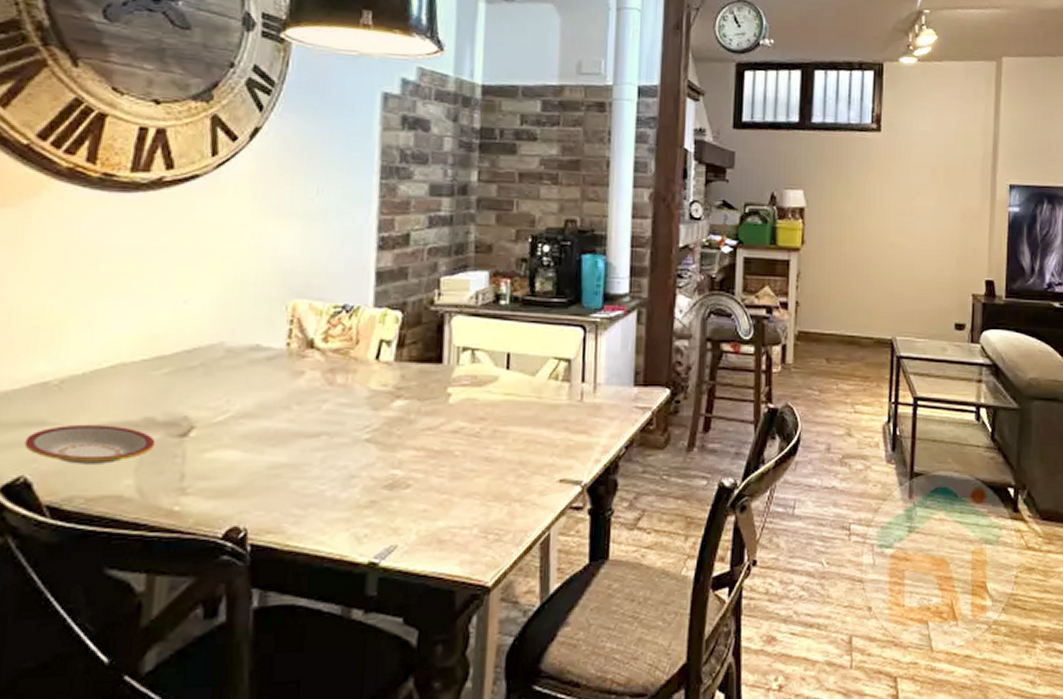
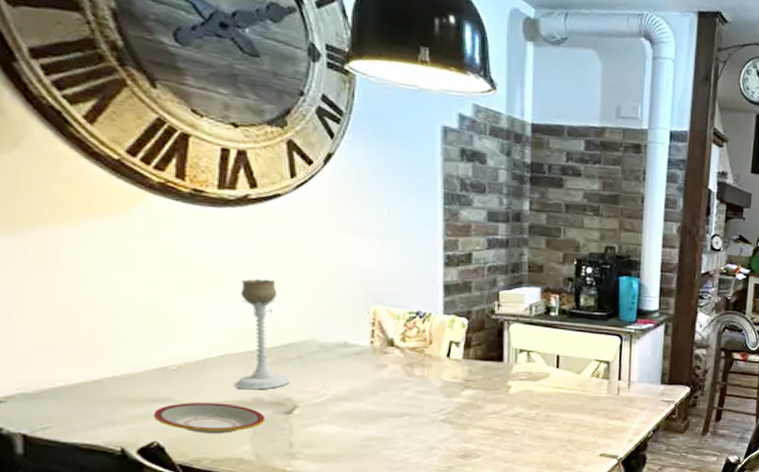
candle holder: none [123,272,188,408] -> present [234,279,289,390]

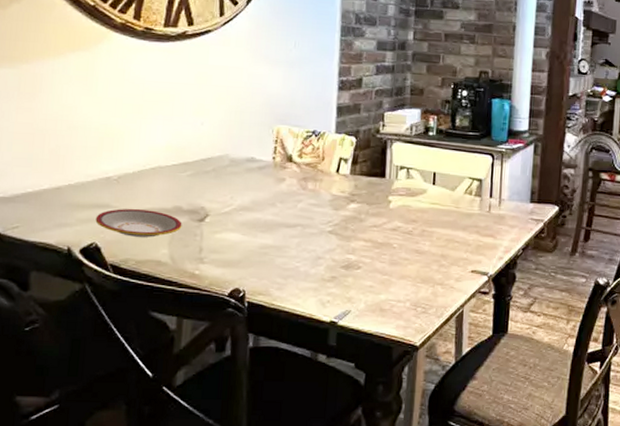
candle holder: present [234,279,289,390] -> none [160,102,204,199]

